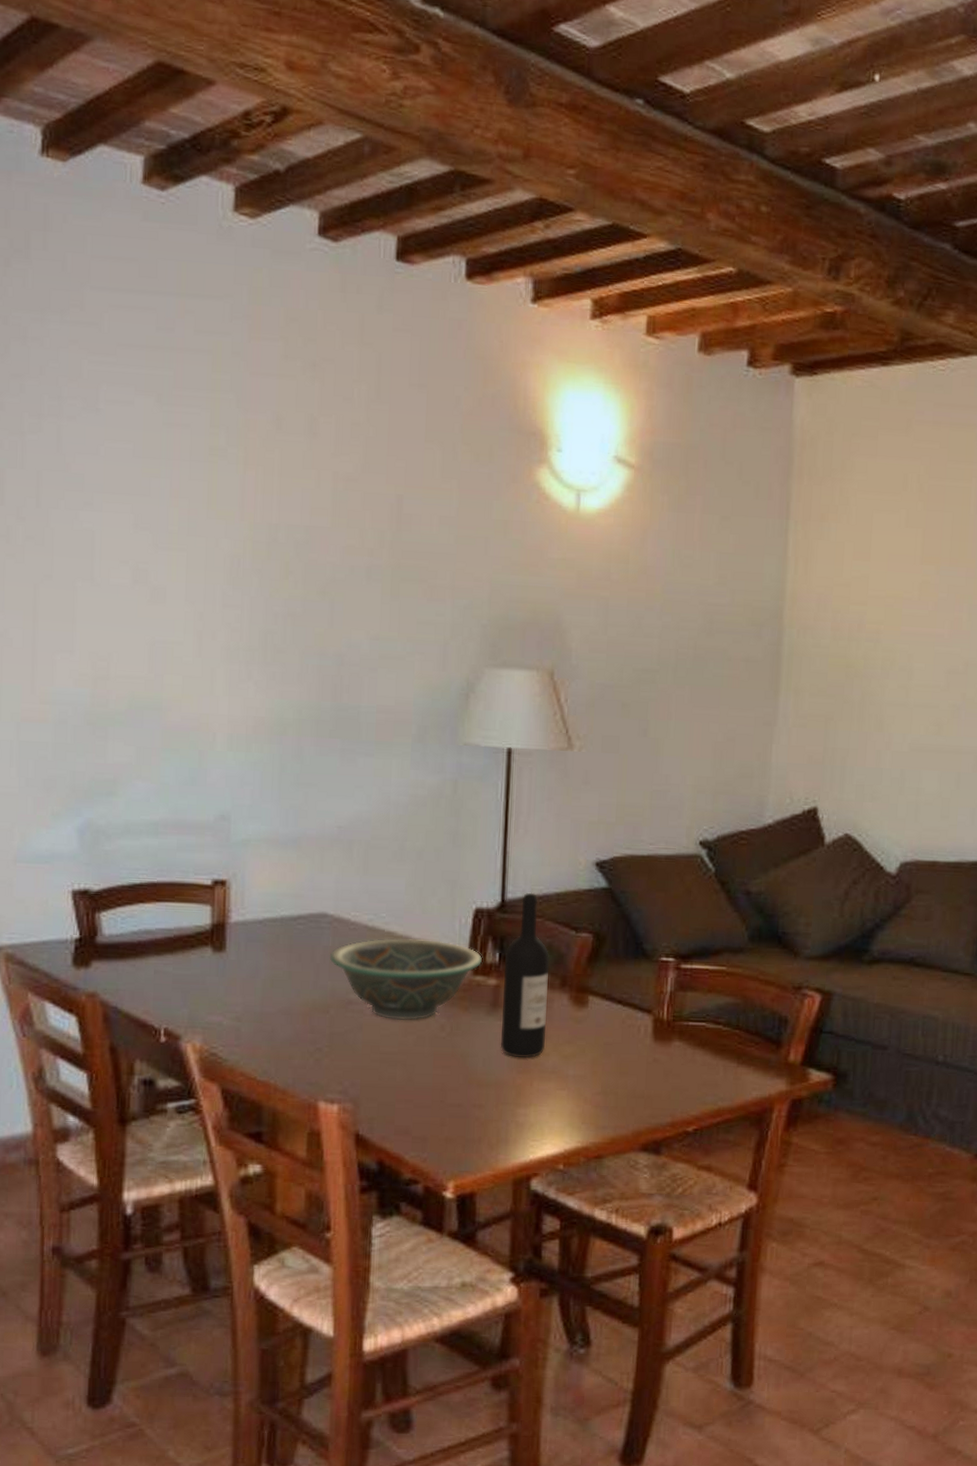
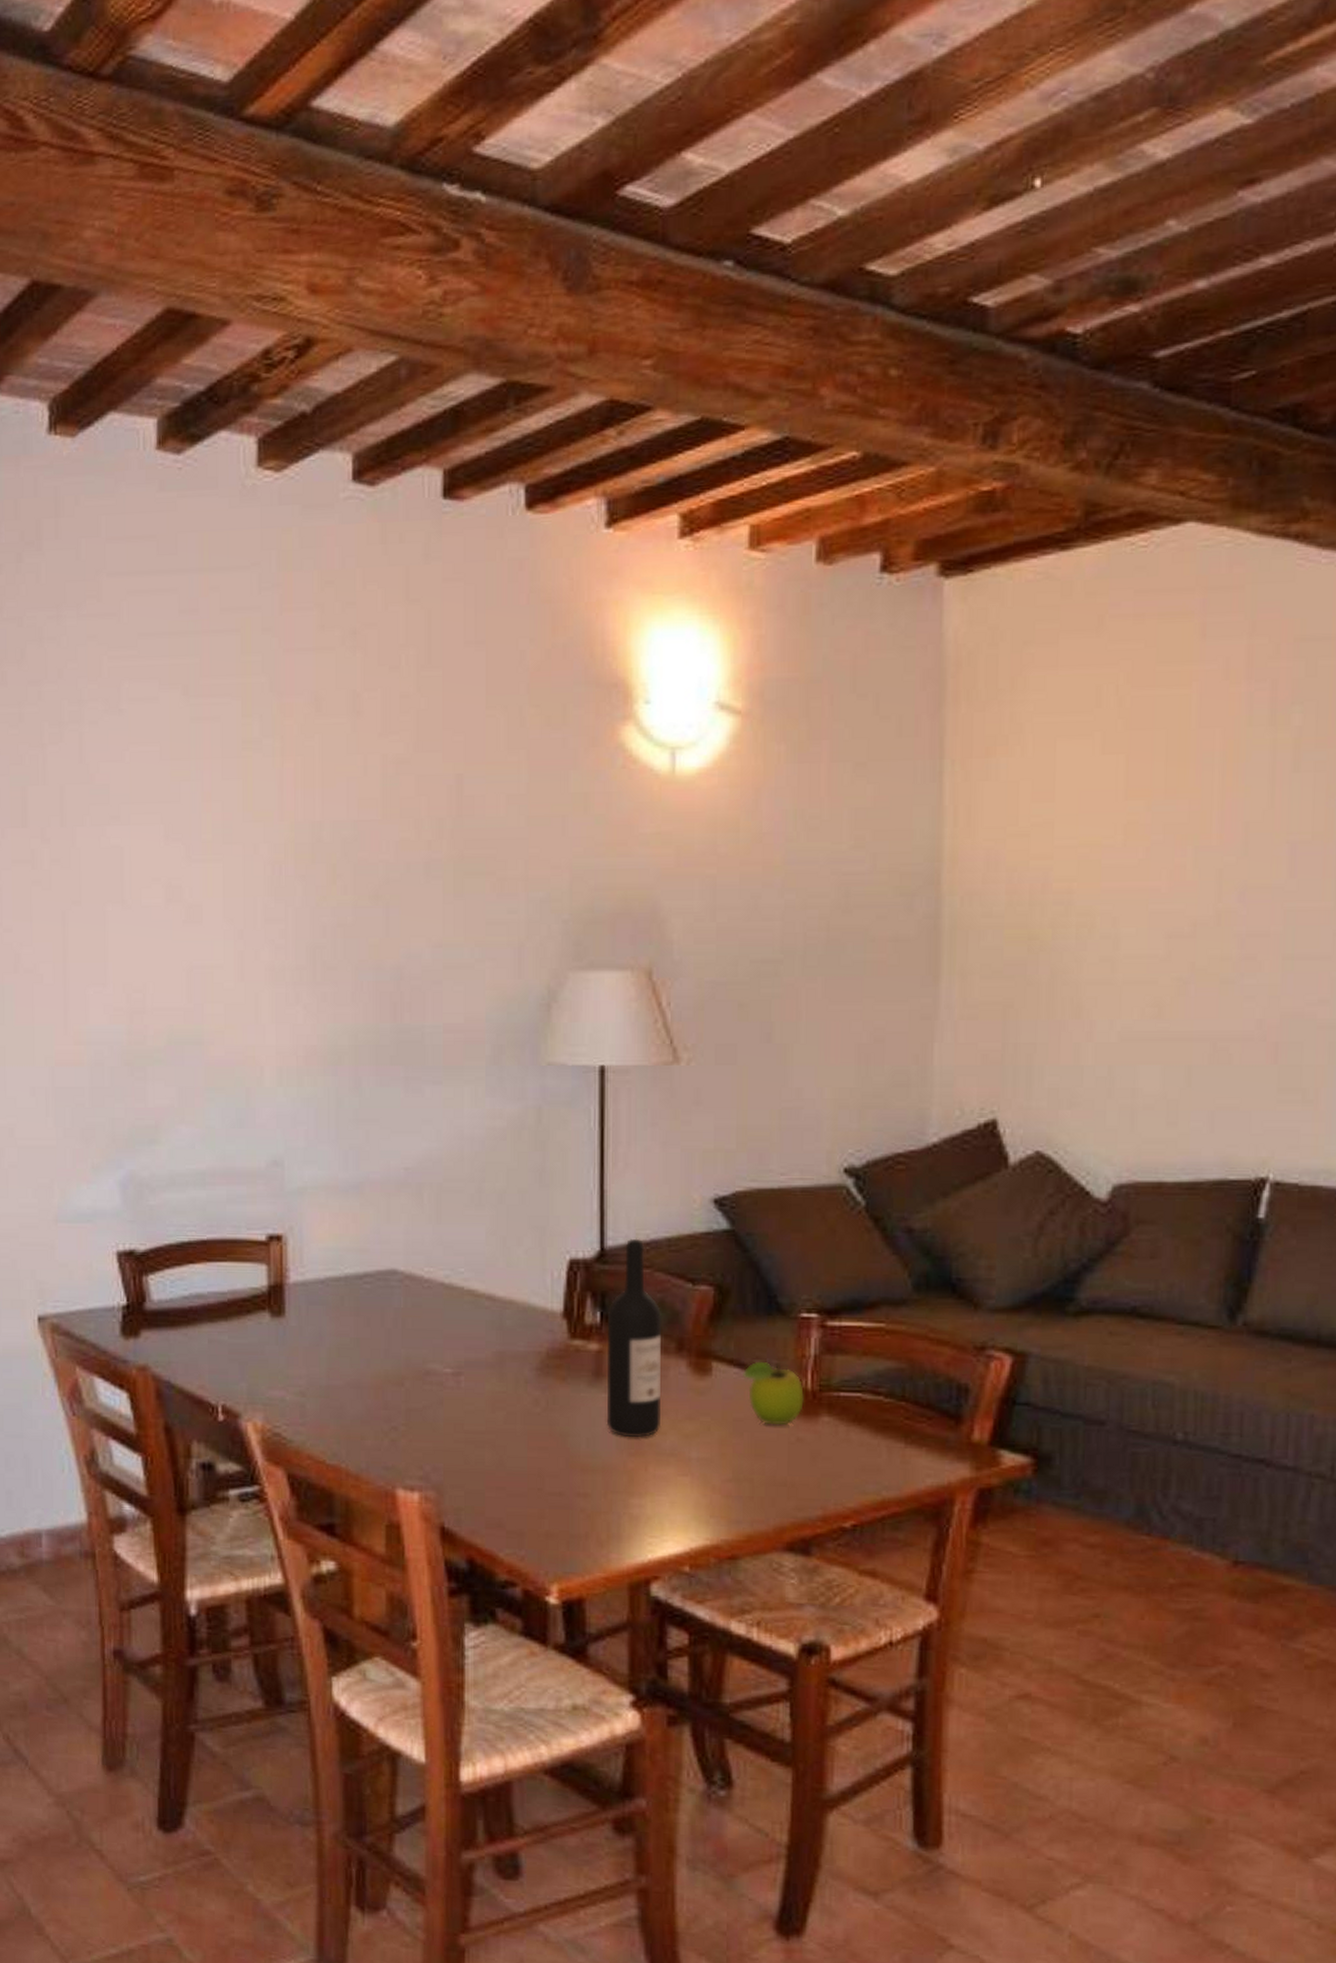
decorative bowl: present [330,938,483,1020] -> none [403,1296,581,1393]
fruit: none [613,996,661,1049] -> present [743,1361,804,1426]

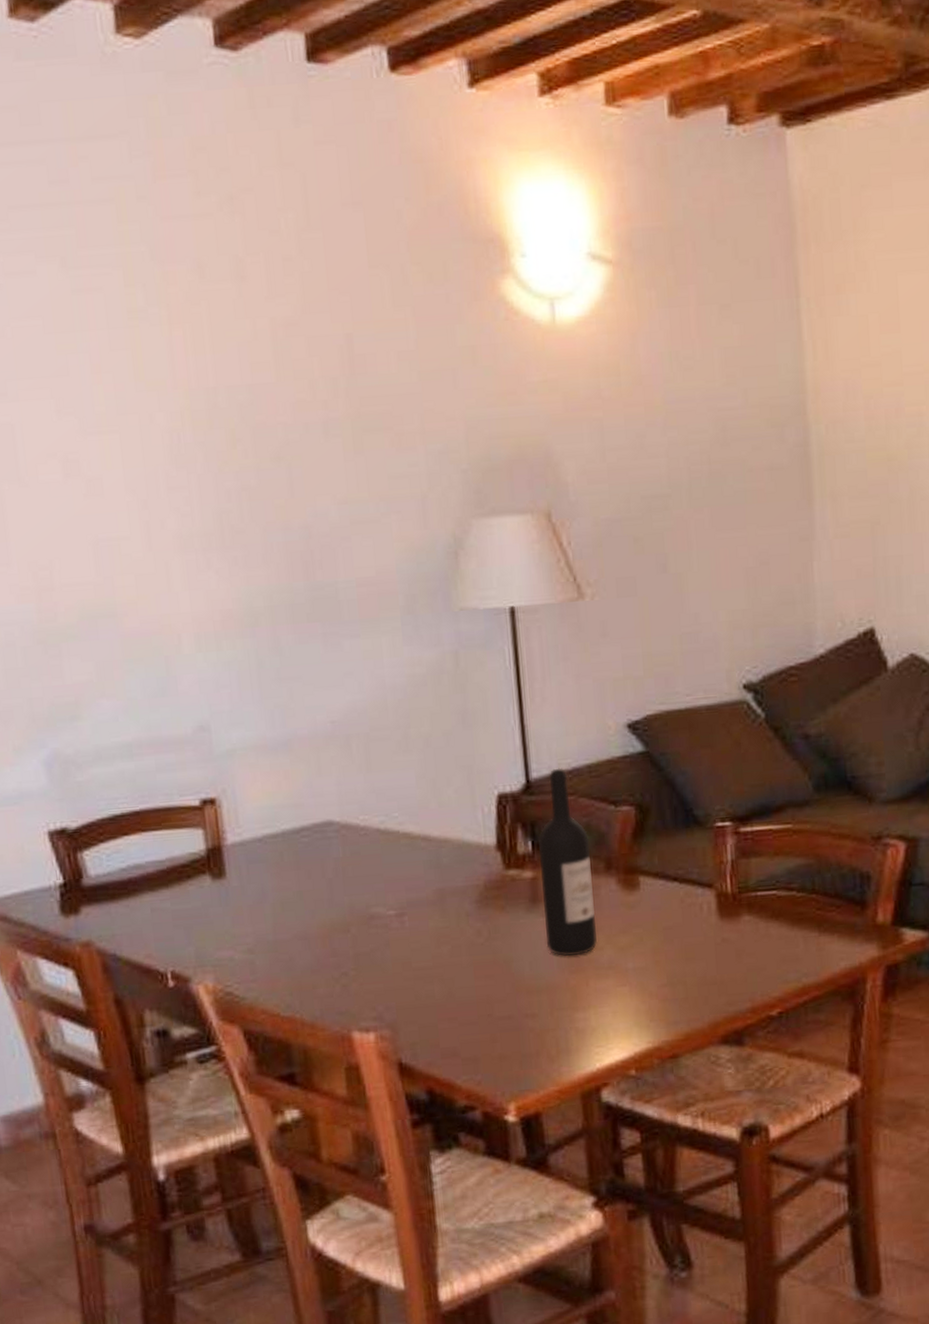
fruit: present [743,1361,804,1426] -> none [668,870,726,930]

